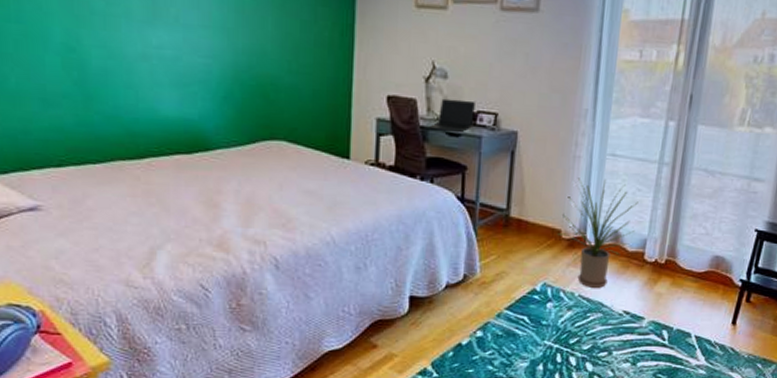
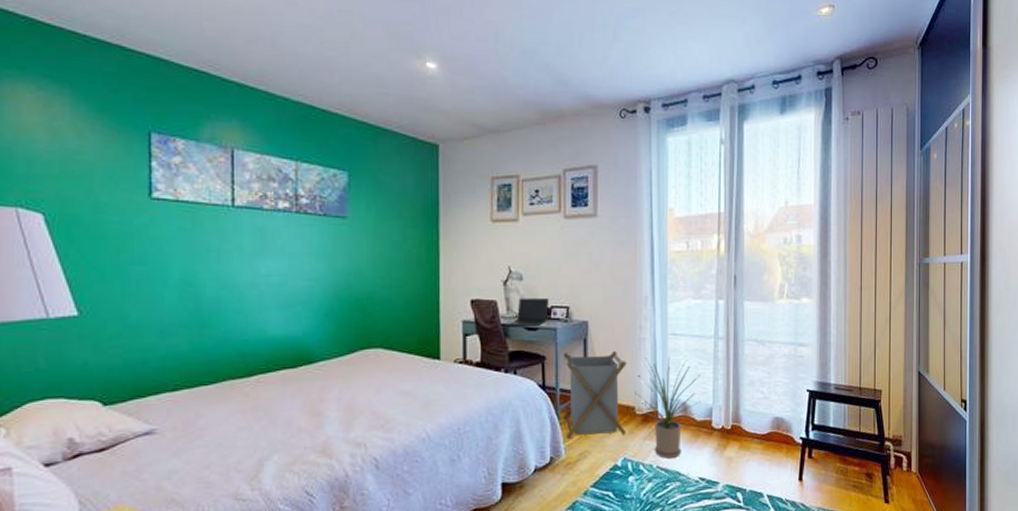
laundry basket: none [481,163,557,259] -> present [563,350,627,439]

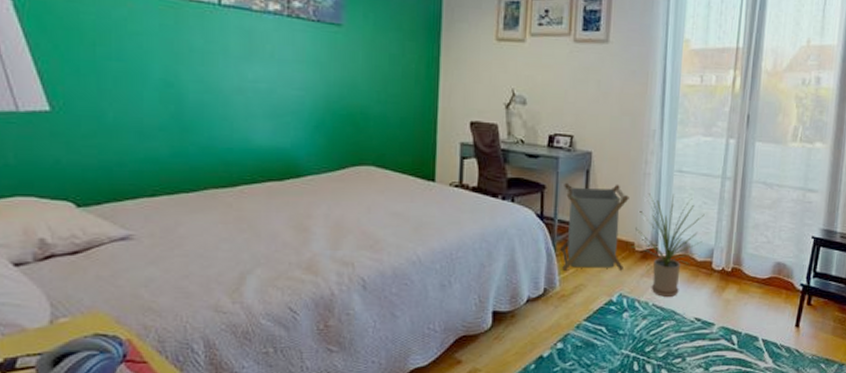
laptop: present [508,297,549,326] -> none [509,123,552,153]

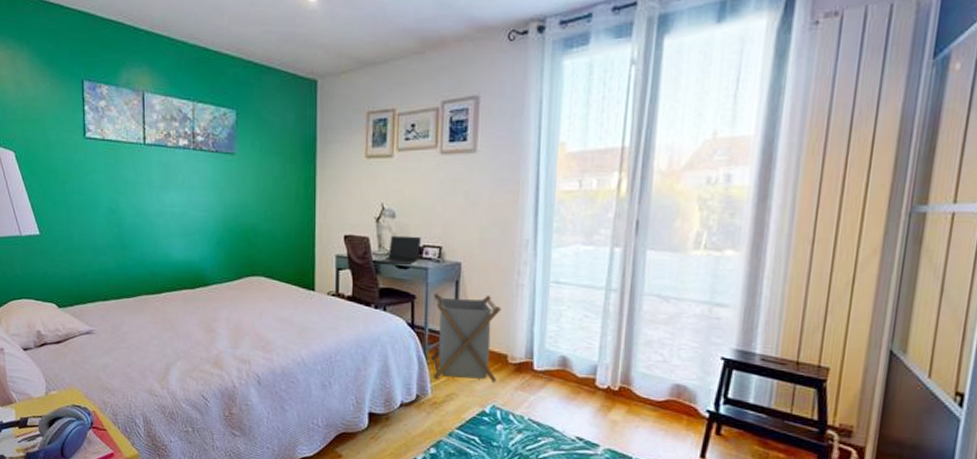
laptop: none [509,123,552,153] -> present [380,235,421,265]
house plant: present [631,193,705,297] -> none [504,305,586,413]

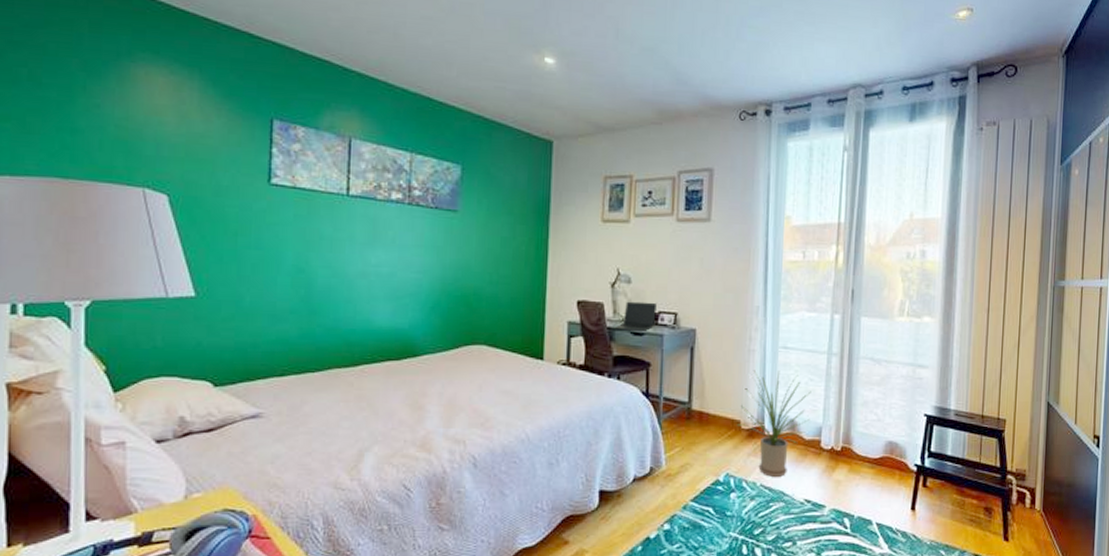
laundry basket: present [431,292,501,383] -> none [666,359,734,450]
house plant: none [504,305,586,413] -> present [738,370,811,477]

